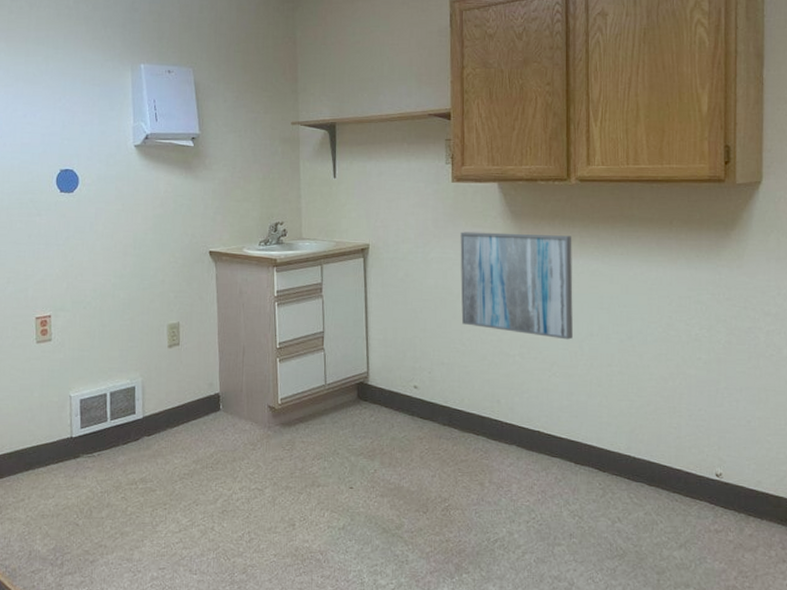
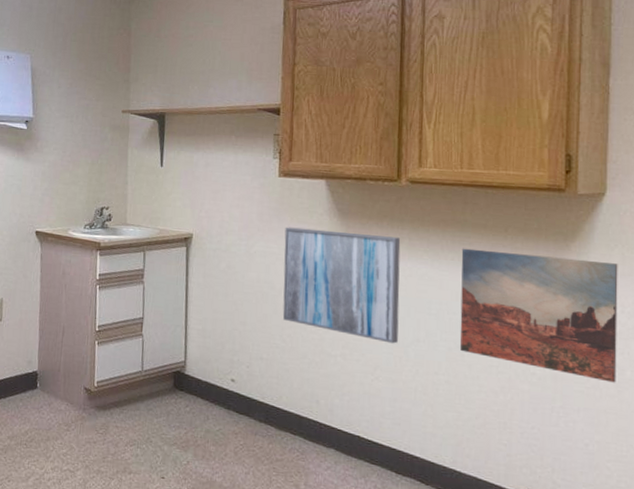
wall art: none [630,242,774,362] -> present [460,248,618,383]

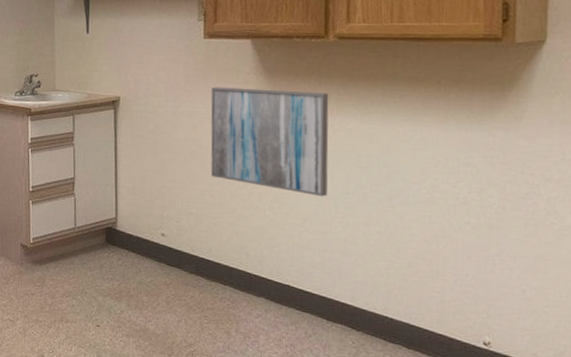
wall art: present [460,248,618,383] -> none [391,101,559,230]

